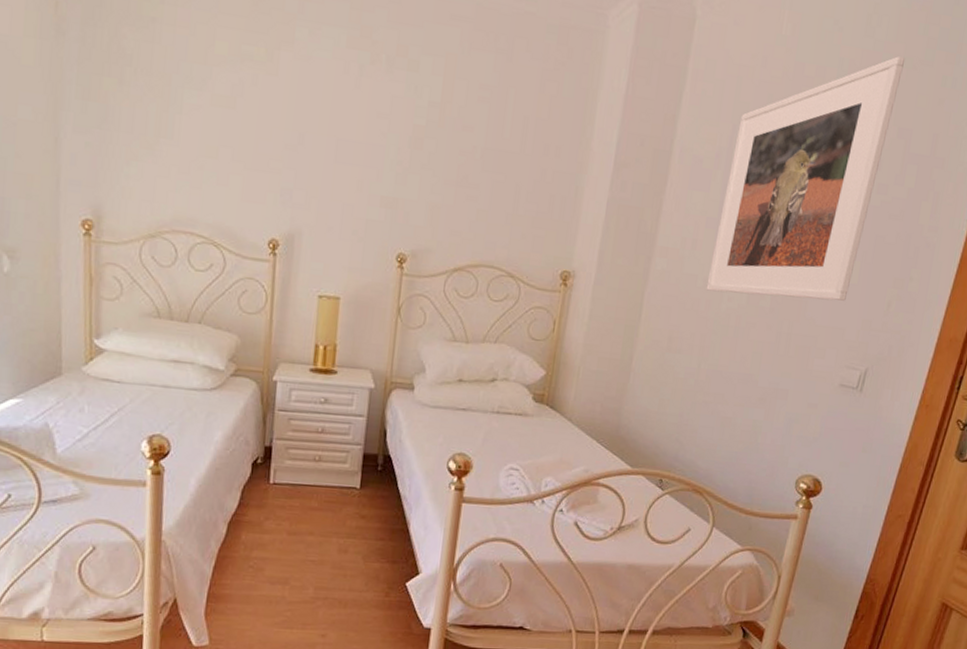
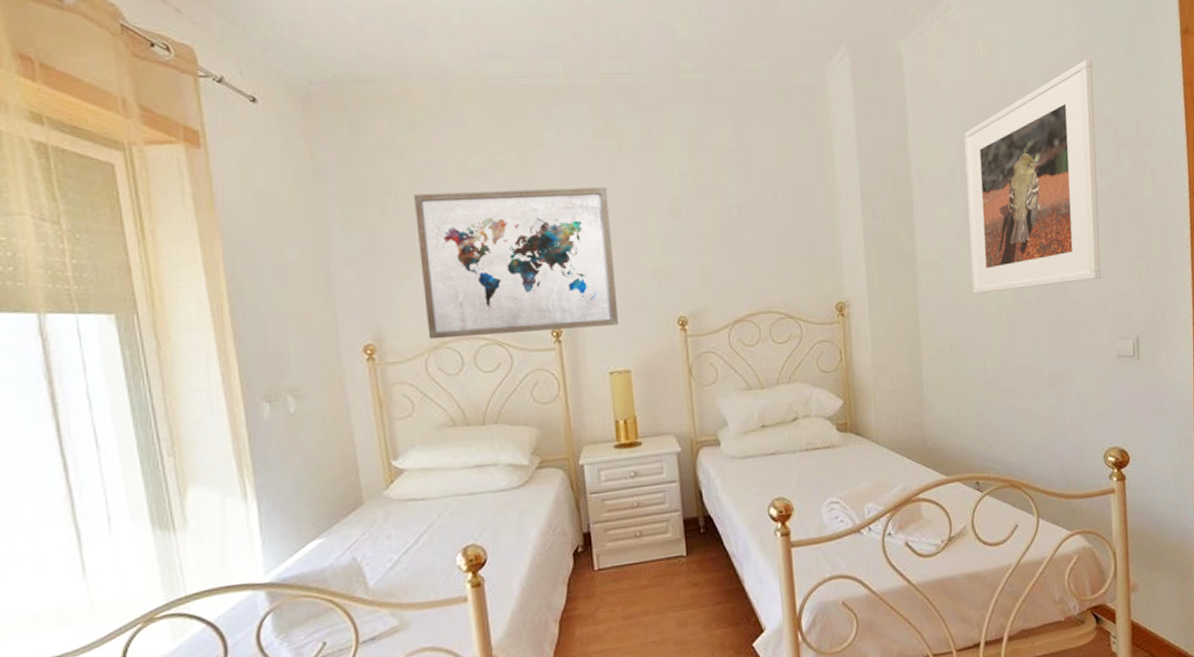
wall art: none [146,71,351,249] -> present [414,187,619,340]

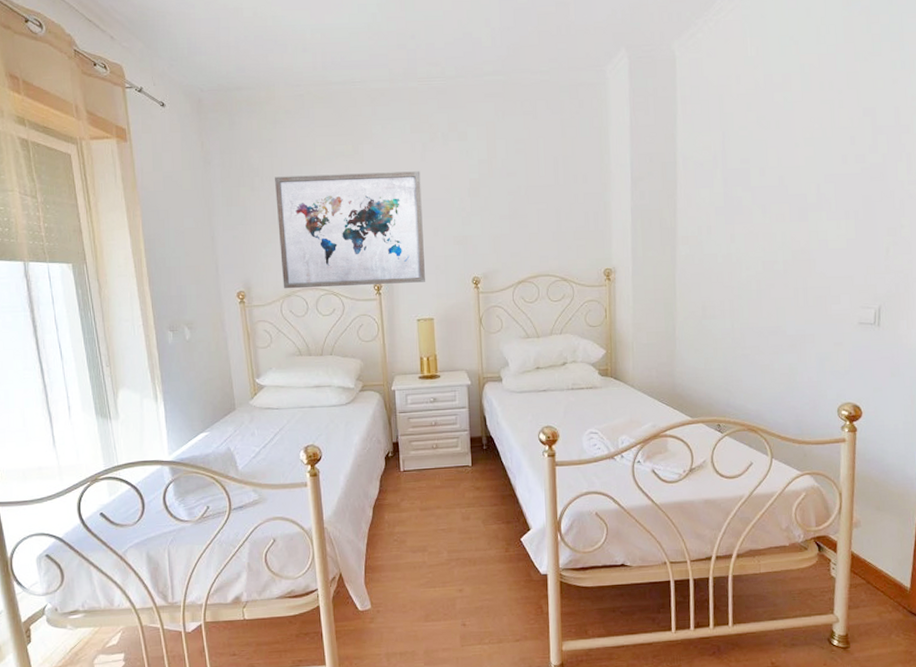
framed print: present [964,60,1101,294] -> none [725,54,856,265]

